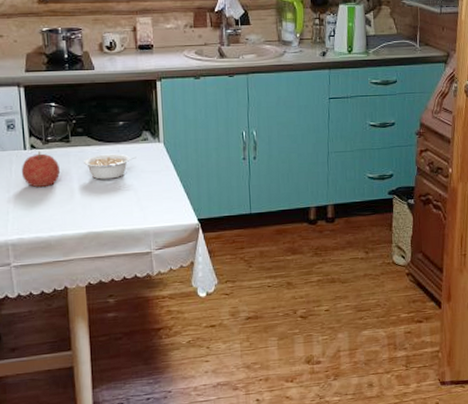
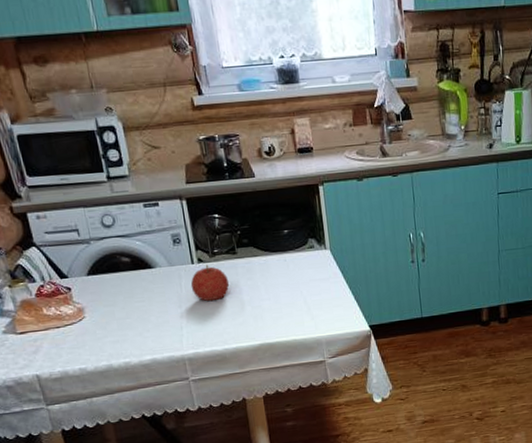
legume: present [84,154,137,180] -> none [251,263,304,291]

